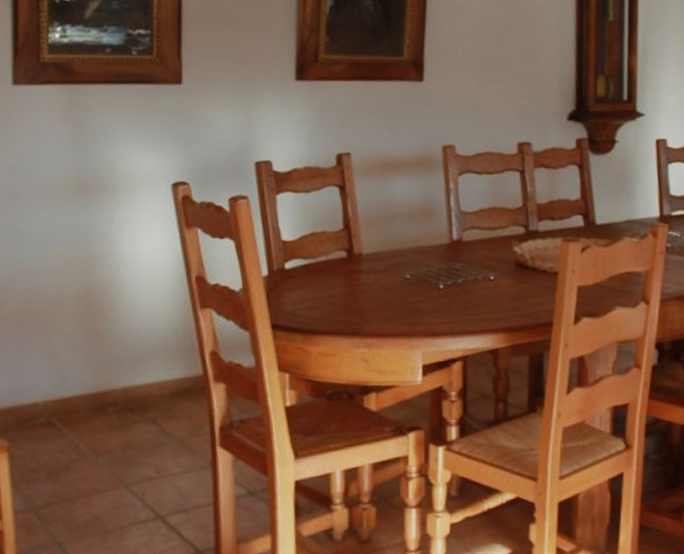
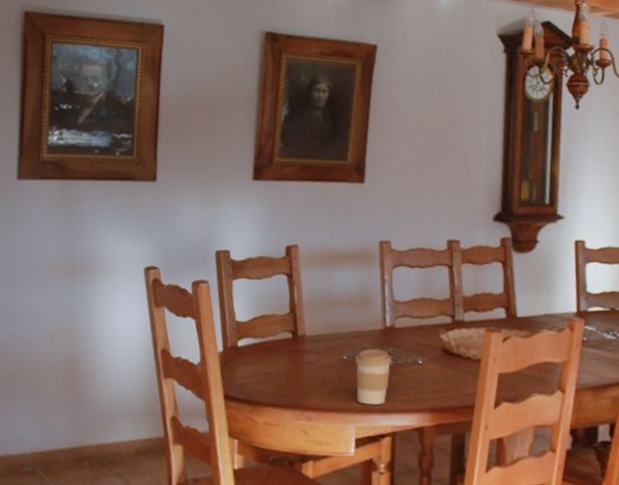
coffee cup: none [420,265,461,328] -> present [355,348,393,405]

